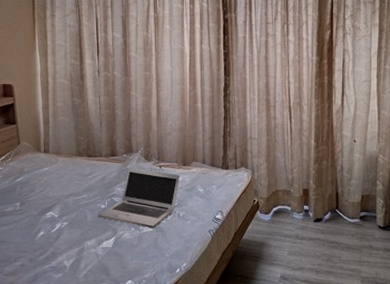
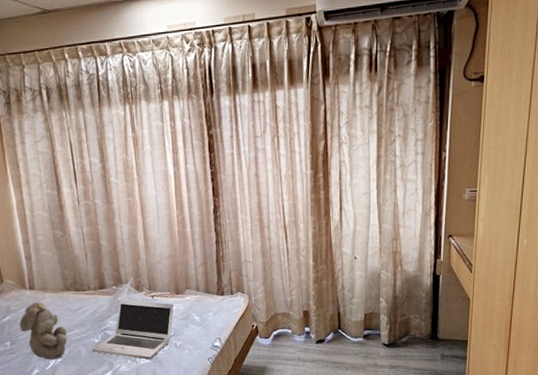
teddy bear: none [31,165,75,223] -> present [19,302,68,360]

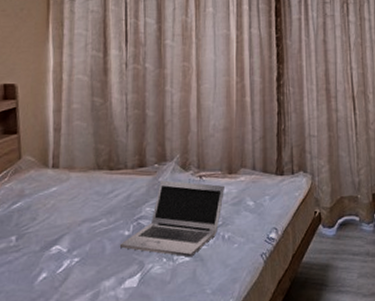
teddy bear: present [19,302,68,360] -> none [32,184,91,260]

